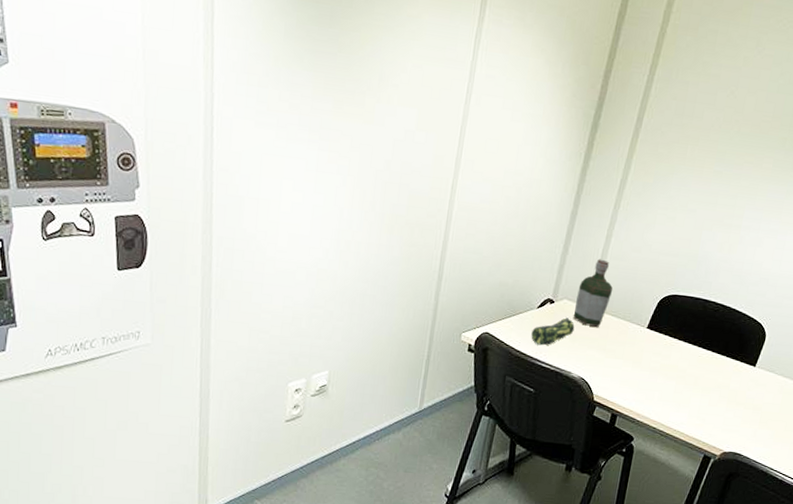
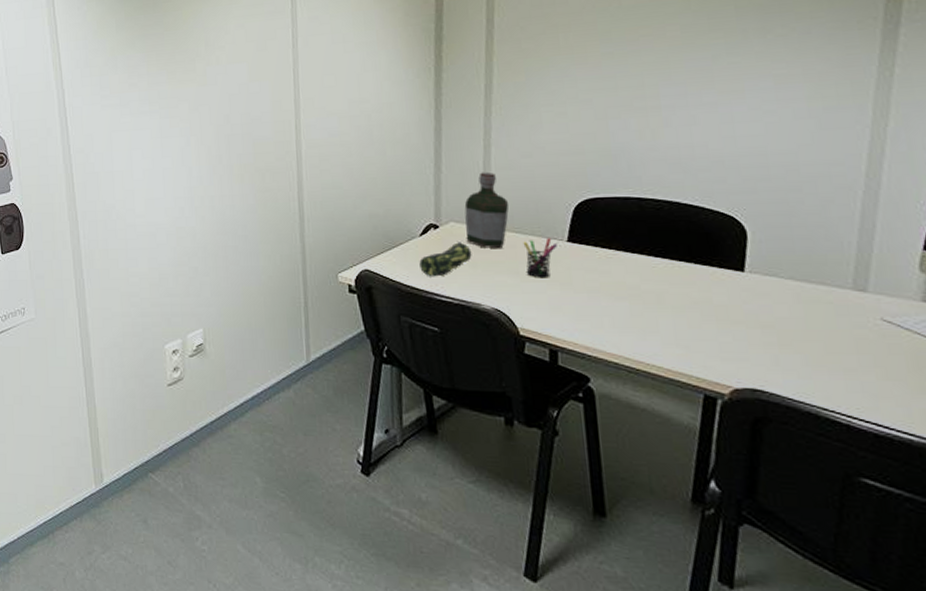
pen holder: none [611,323,639,356] -> present [523,238,557,278]

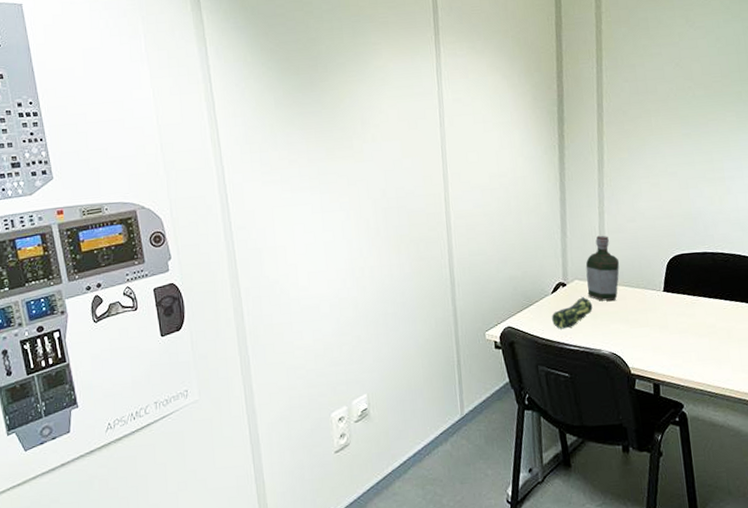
pen holder: present [523,238,557,278] -> none [631,289,656,324]

